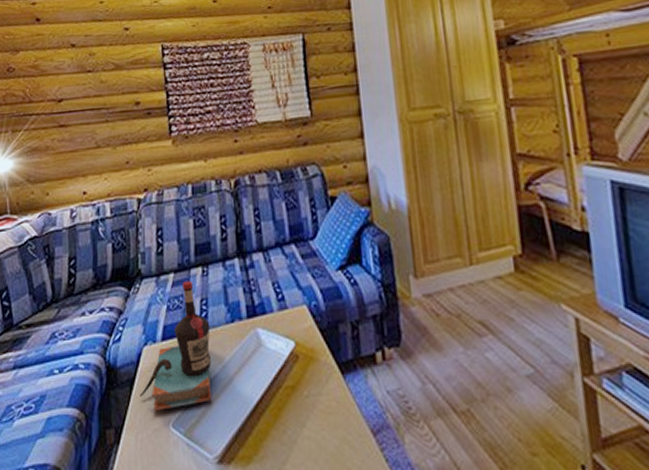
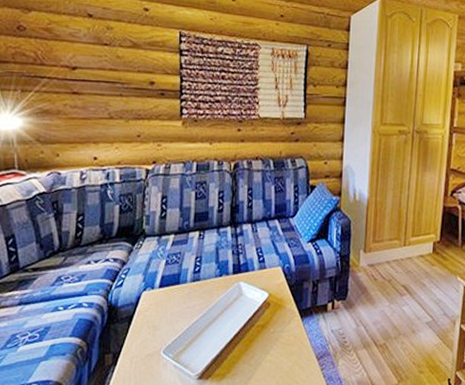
bottle: present [139,281,211,412] -> none [136,242,202,341]

